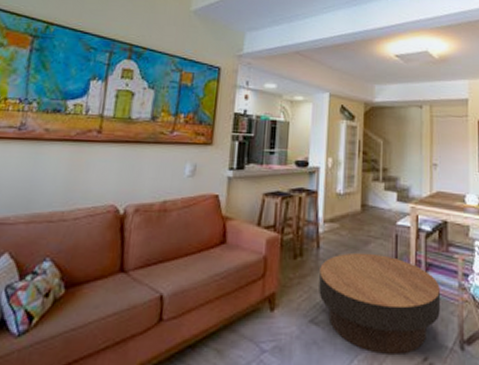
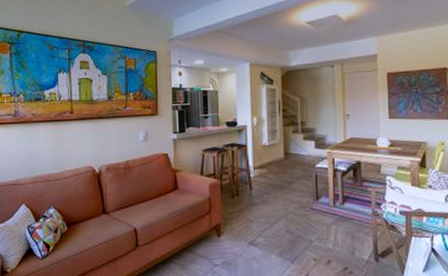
coffee table: present [319,252,440,354] -> none [254,190,357,266]

